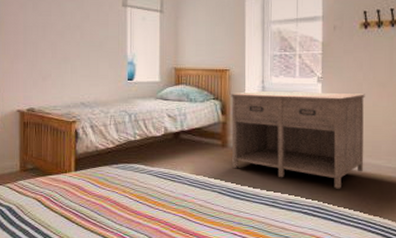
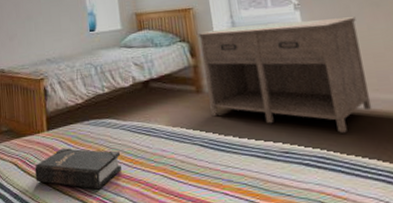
hardback book: none [59,188,144,226] -> present [35,148,121,188]

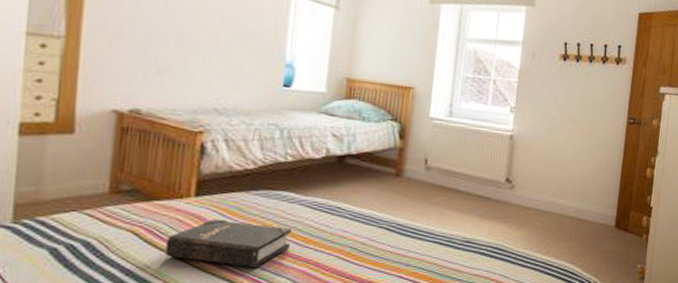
nightstand: present [198,17,372,133] -> none [406,115,557,228]

